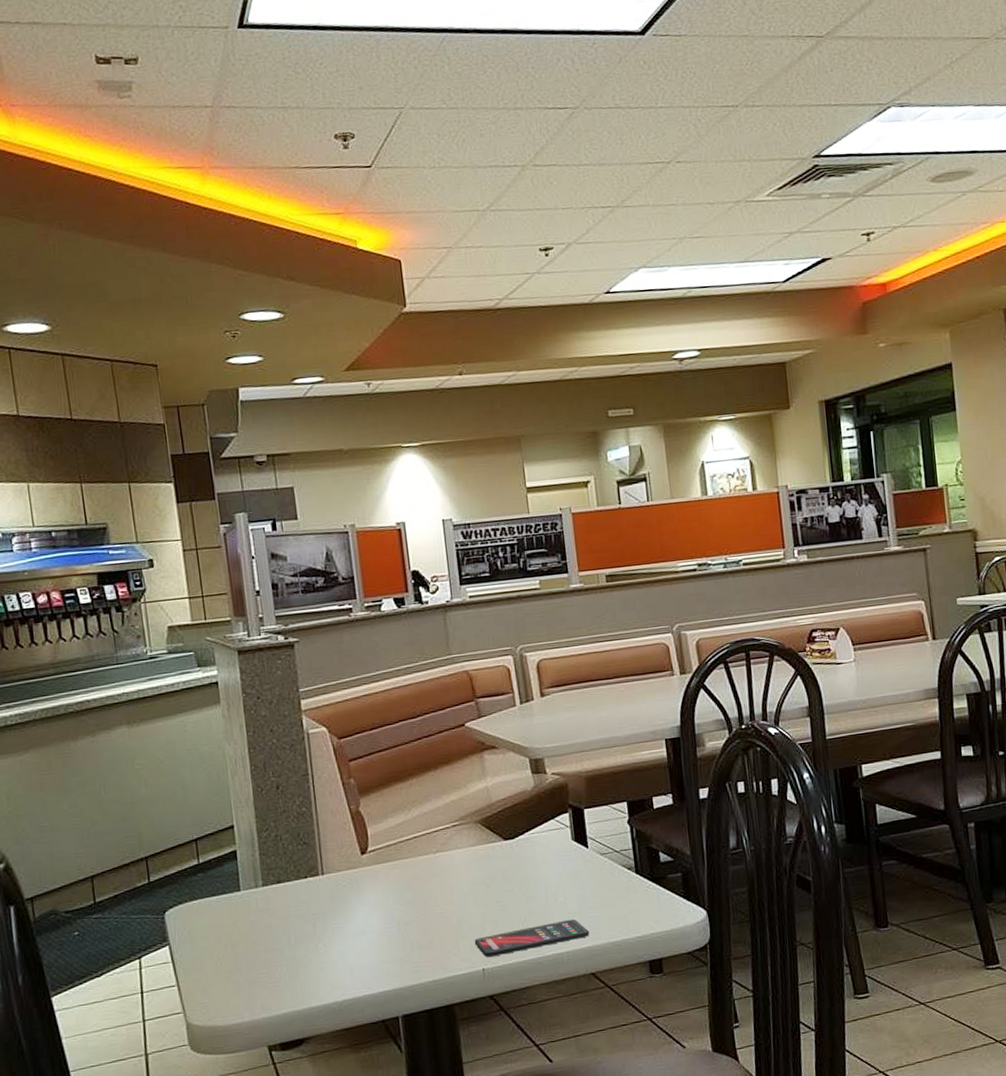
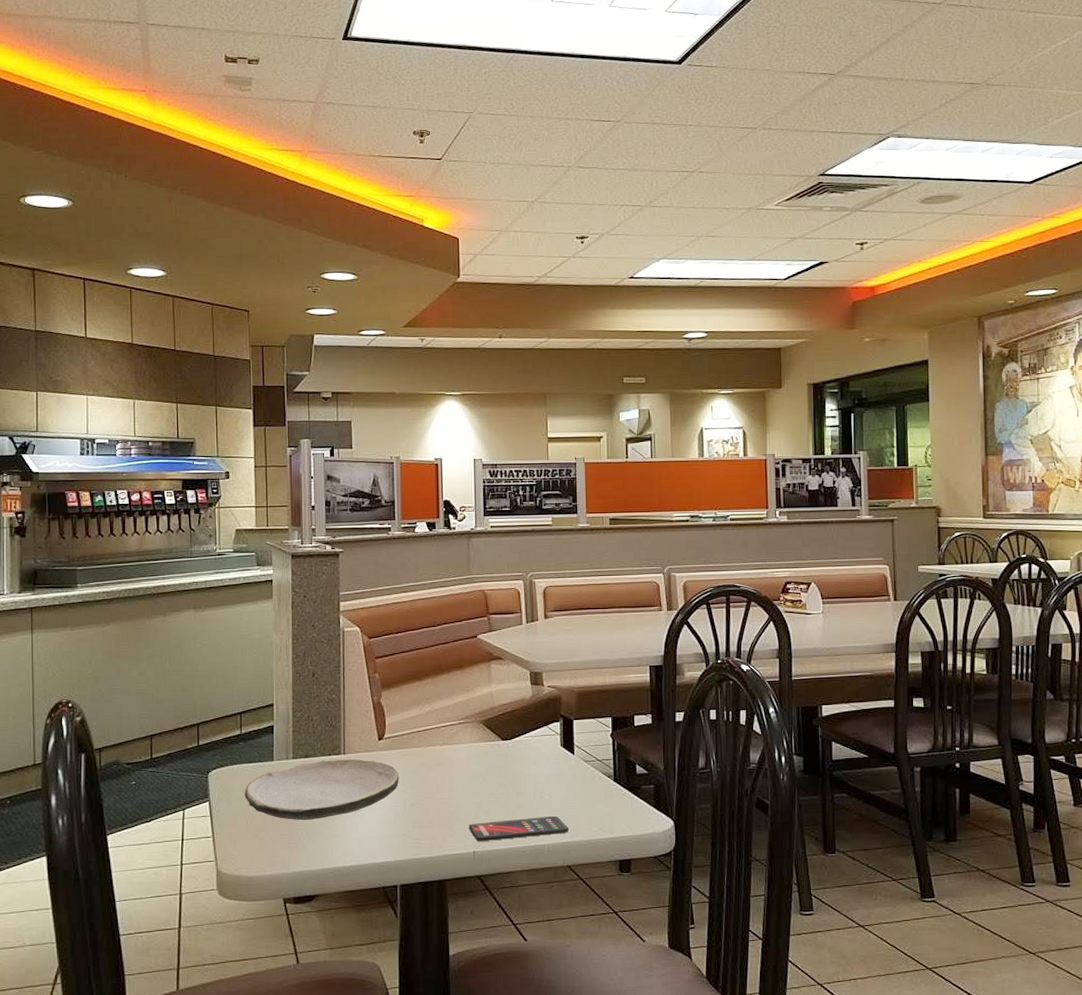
plate: none [209,878,390,957] -> present [244,759,399,821]

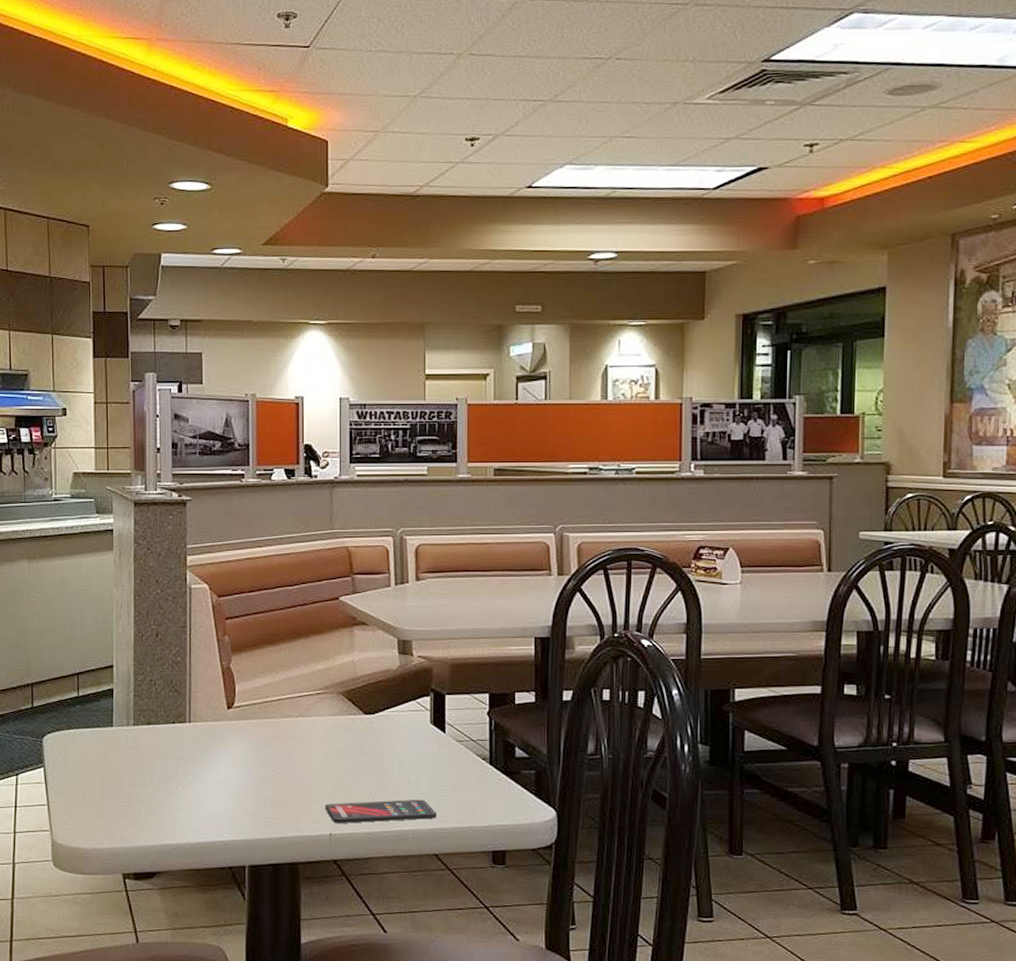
plate: present [244,759,399,821] -> none [81,728,249,793]

